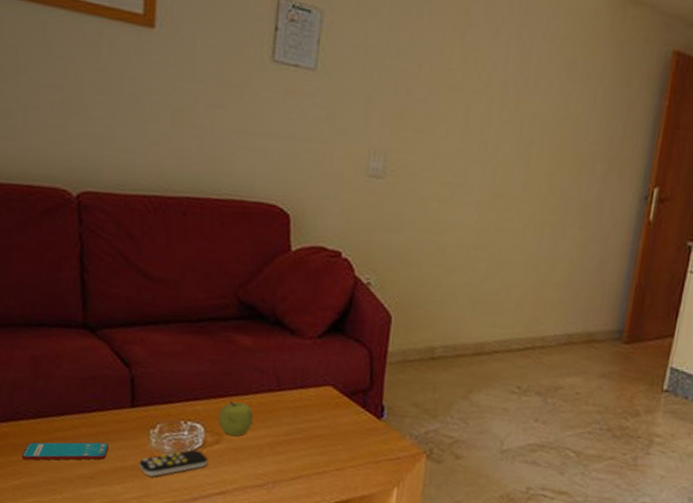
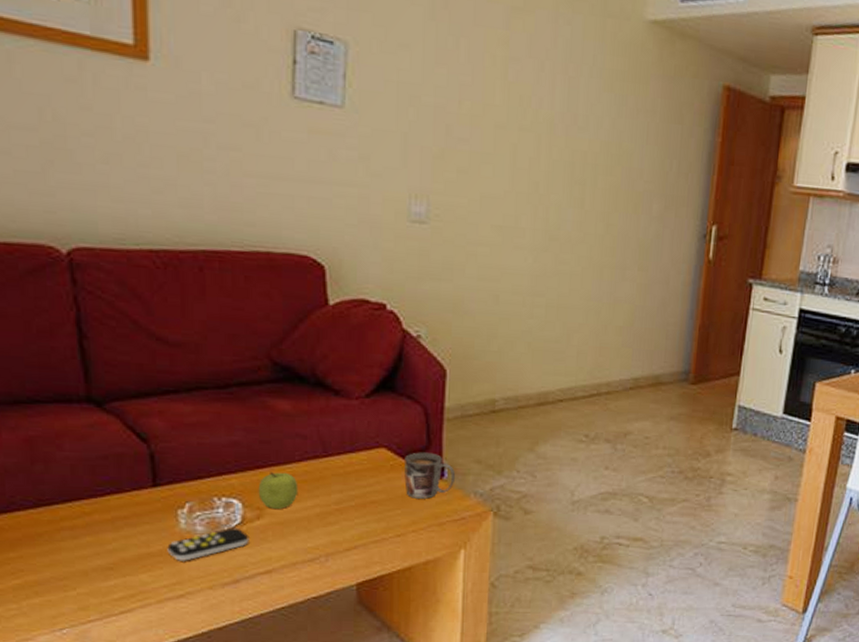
smartphone: present [21,442,109,460] -> none [21,528,129,555]
mug: none [347,392,394,437] -> present [404,452,456,499]

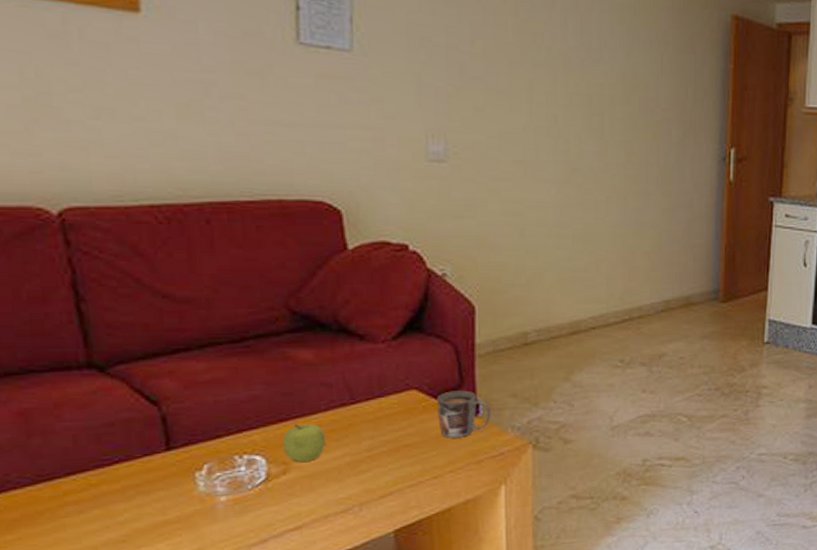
remote control: present [167,527,249,561] -> none [185,485,276,526]

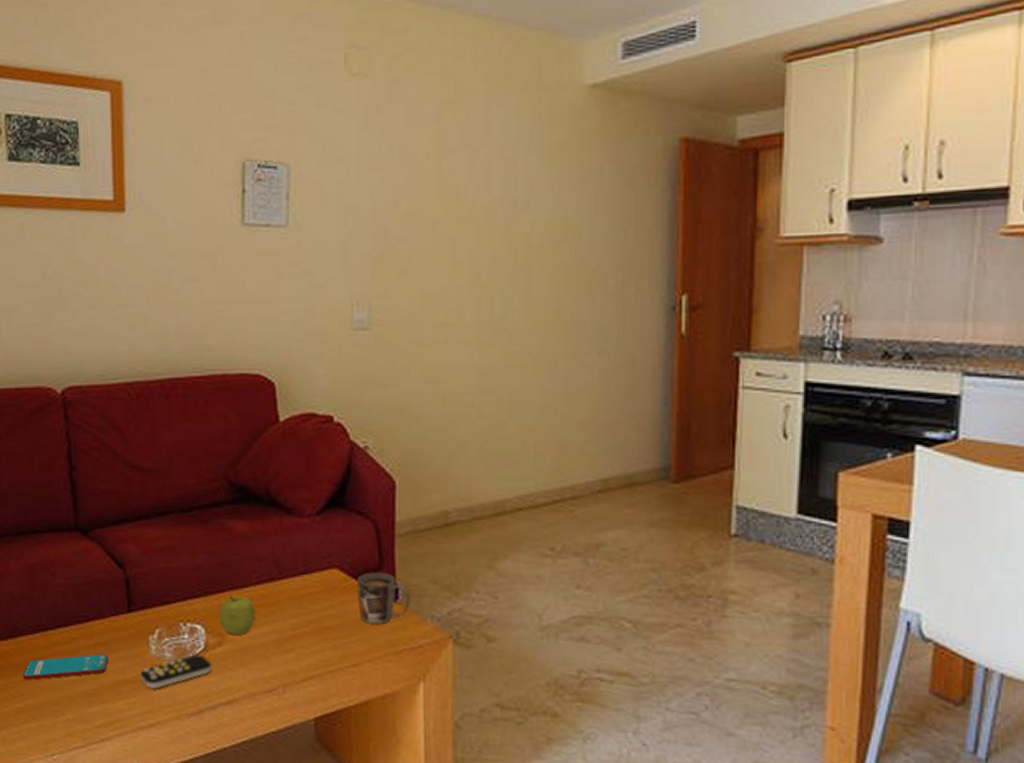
smartphone: none [20,497,142,536] -> present [22,654,108,680]
remote control: none [185,485,276,526] -> present [140,654,212,689]

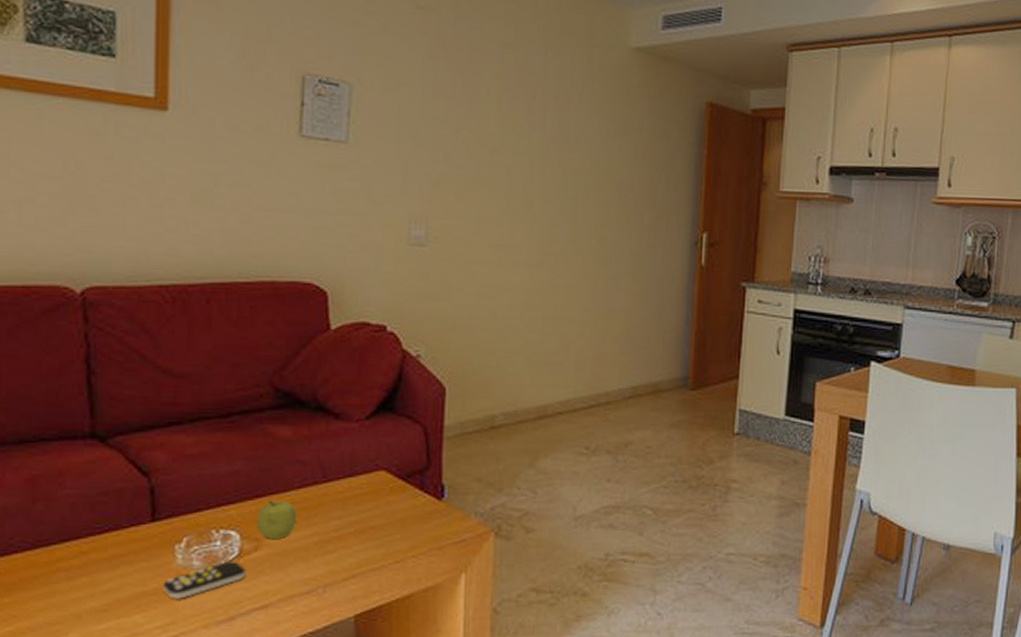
smartphone: present [22,654,108,680] -> none [15,567,125,600]
mug: present [357,572,411,624] -> none [404,473,456,522]

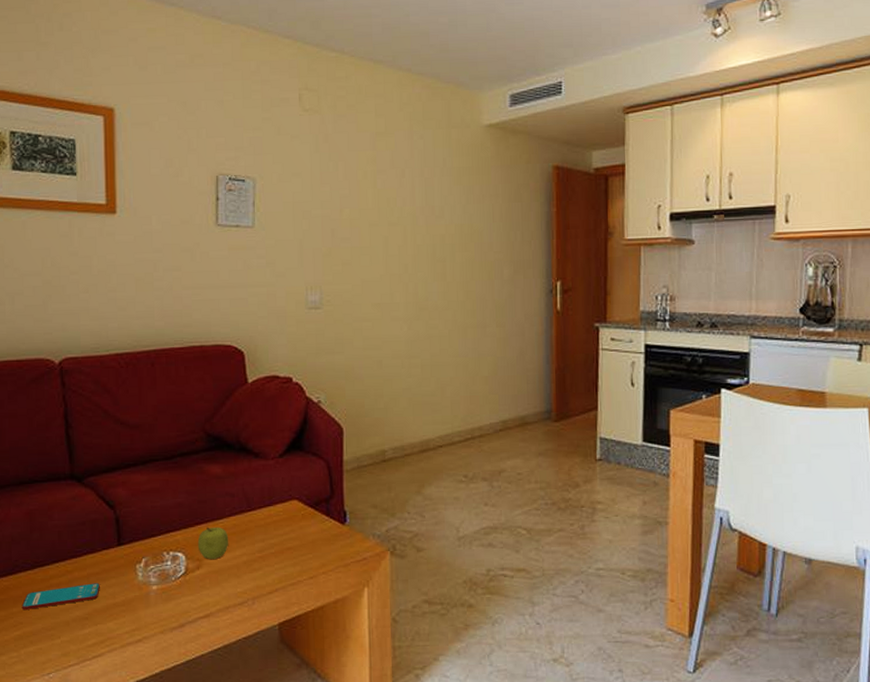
smartphone: none [15,567,125,600] -> present [21,583,100,610]
remote control: present [163,561,246,599] -> none [128,577,192,609]

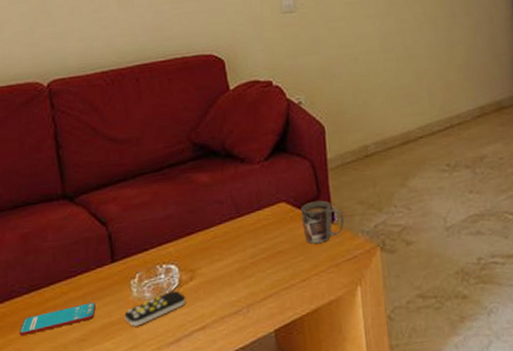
remote control: none [128,577,192,609] -> present [124,290,186,327]
fruit: present [197,527,229,560] -> none [189,235,221,270]
mug: none [313,501,356,543] -> present [301,200,345,244]

